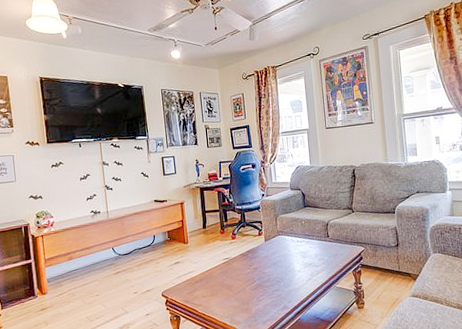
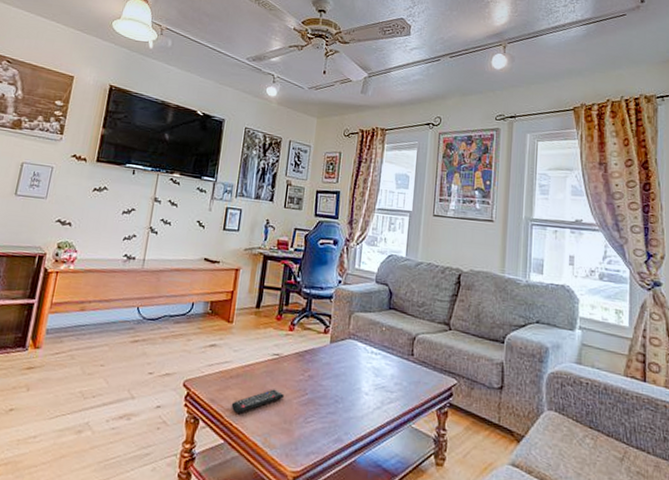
remote control: none [201,283,239,306] -> present [231,389,284,413]

